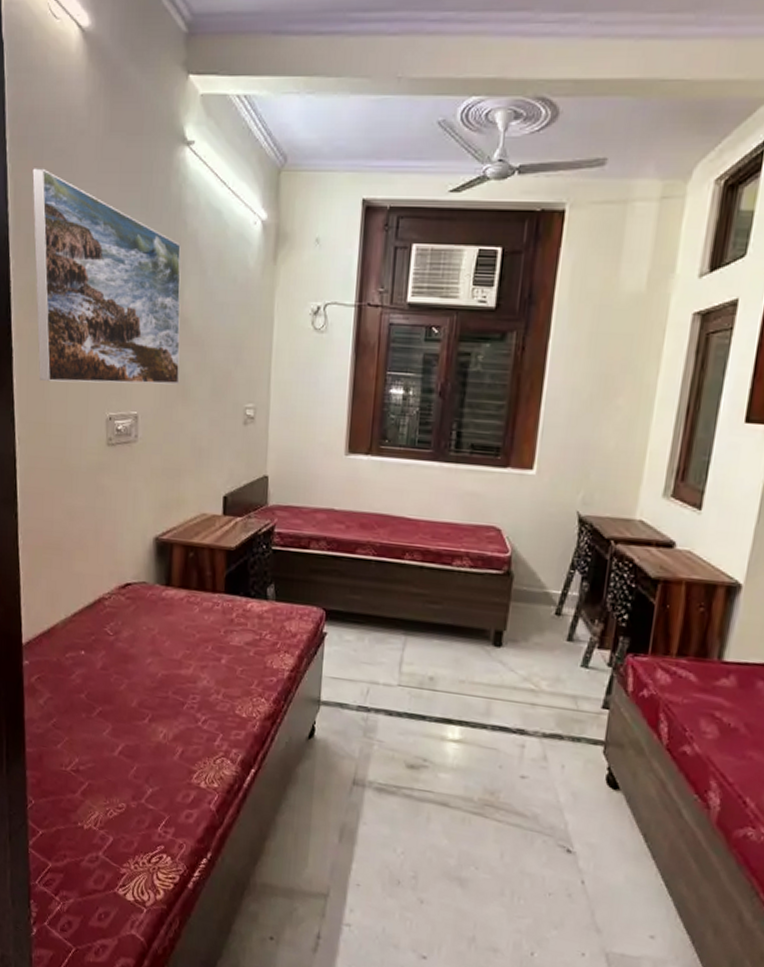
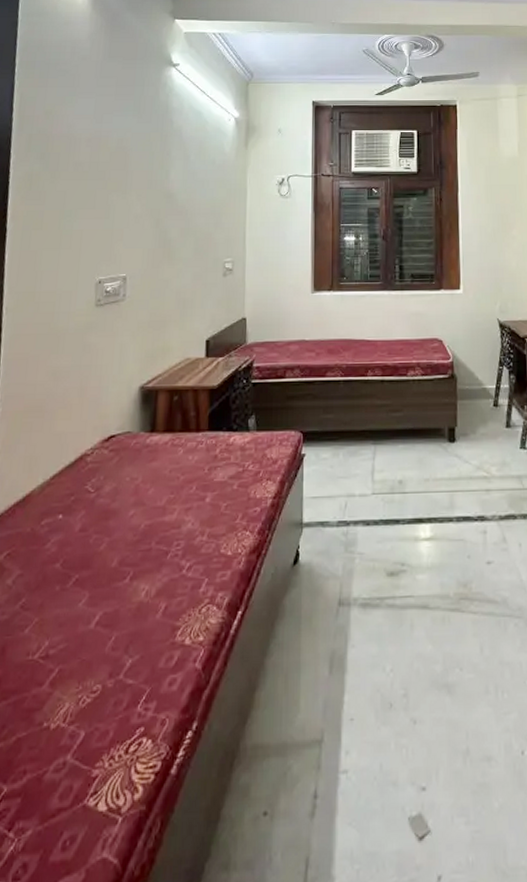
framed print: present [32,168,181,385] -> none [31,84,168,255]

